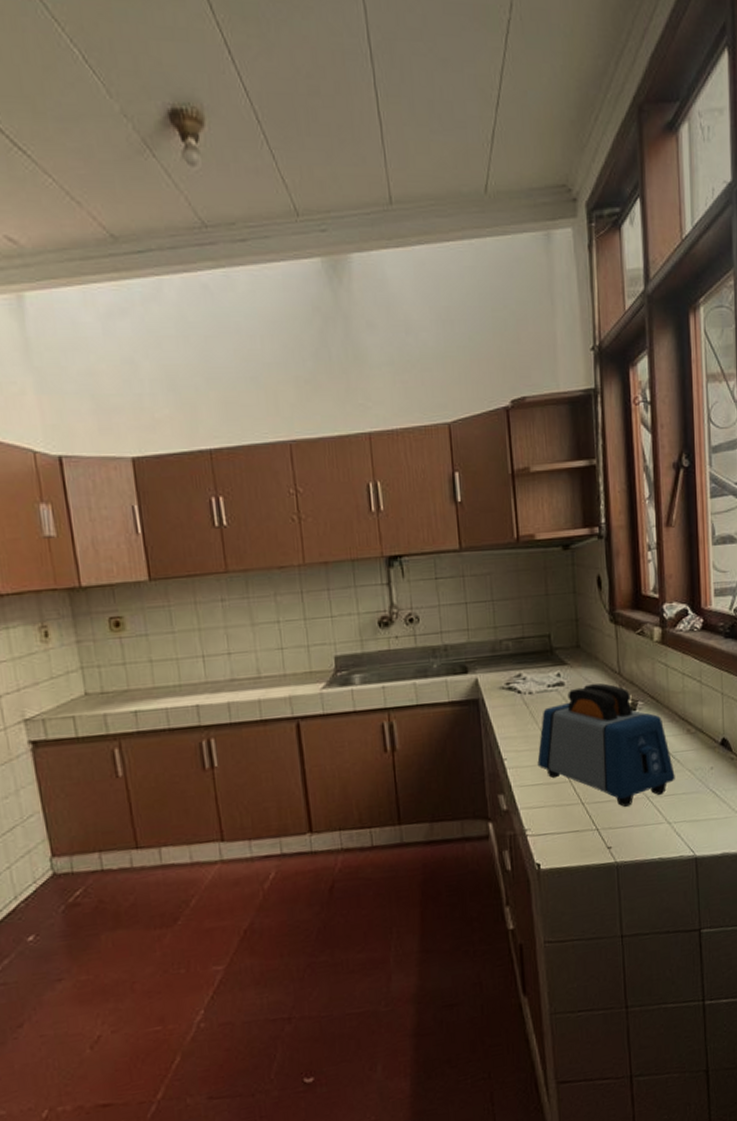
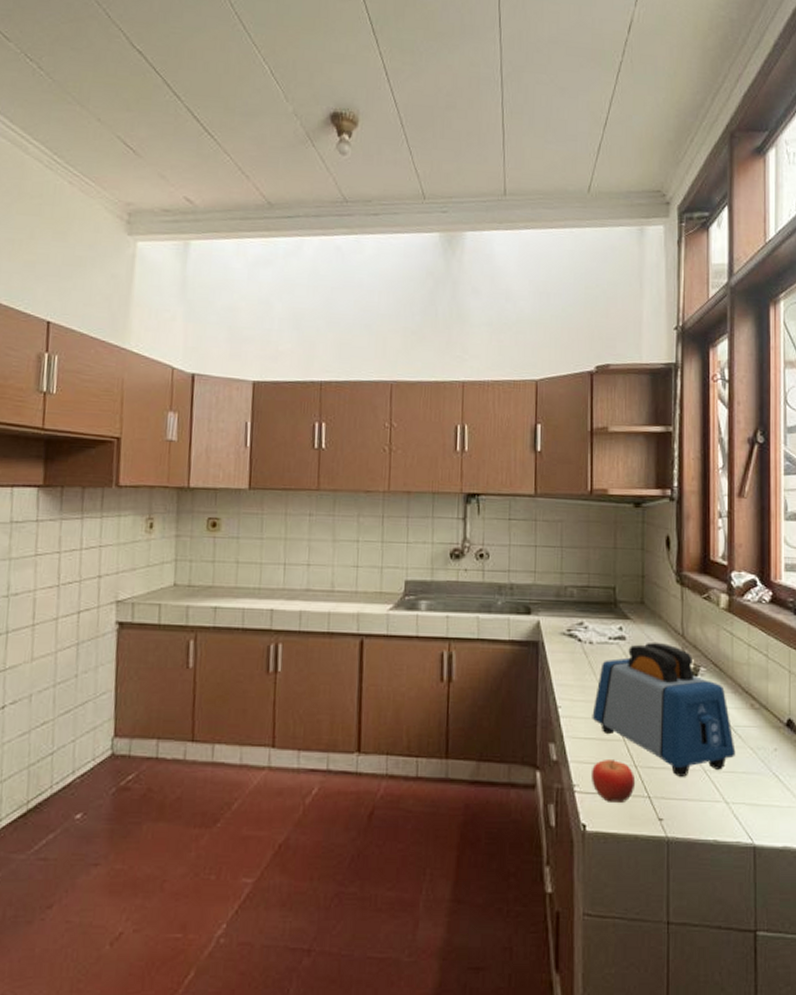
fruit: none [540,800,584,840] -> present [590,760,636,802]

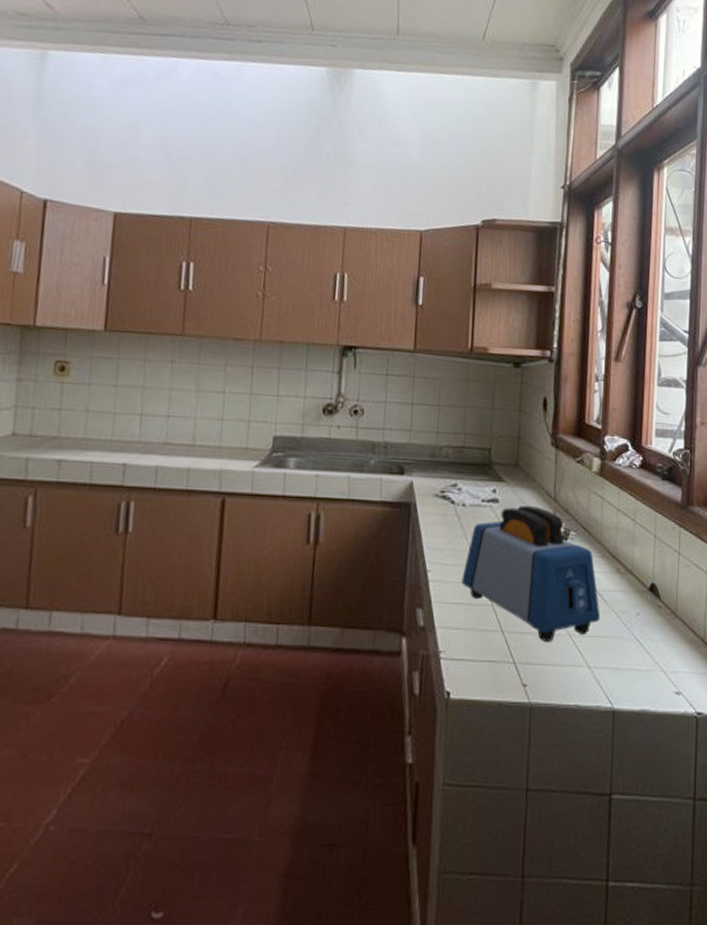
fruit: present [590,760,636,802] -> none [457,625,502,669]

